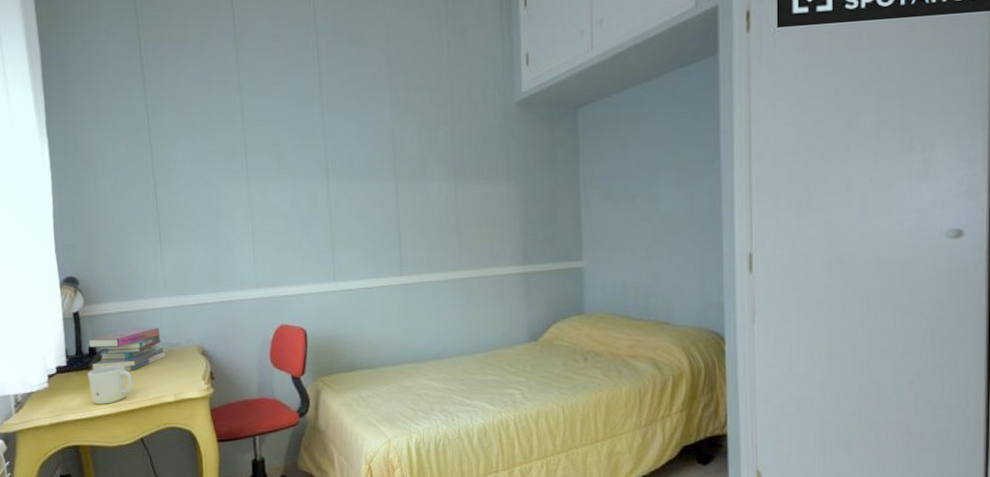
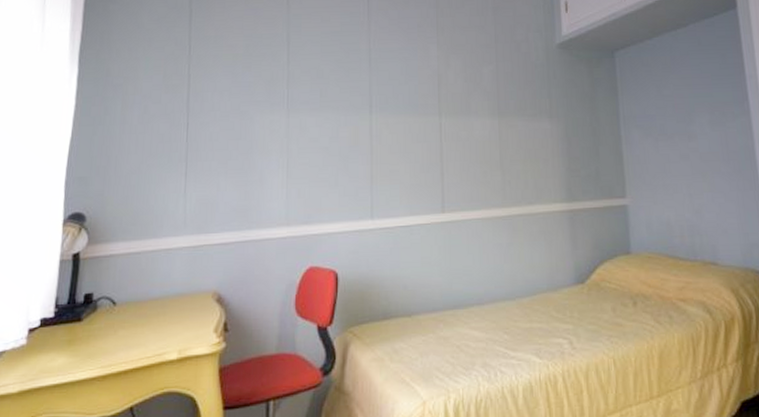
mug: present [87,365,133,405] -> none [76,316,132,365]
books: present [88,327,166,371] -> none [84,270,174,323]

